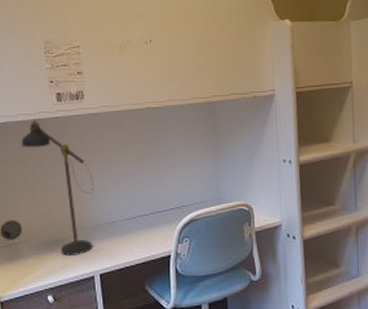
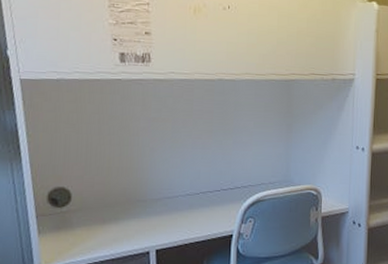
desk lamp: present [21,117,94,256] -> none [75,77,156,229]

